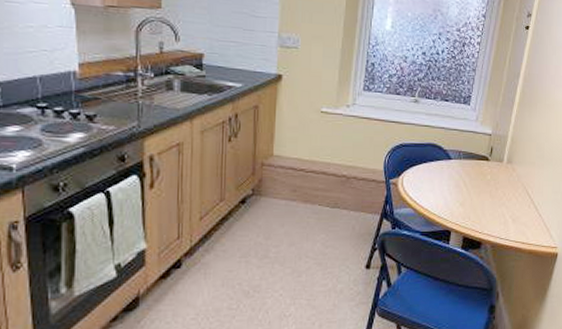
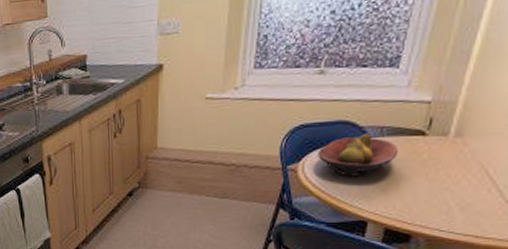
fruit bowl: none [413,156,471,192] -> present [318,133,398,177]

